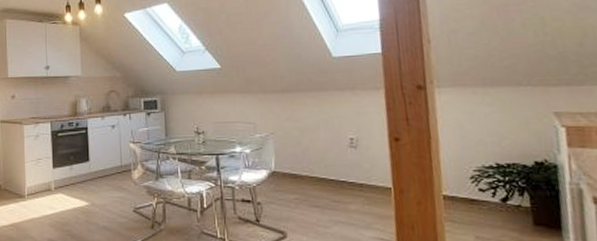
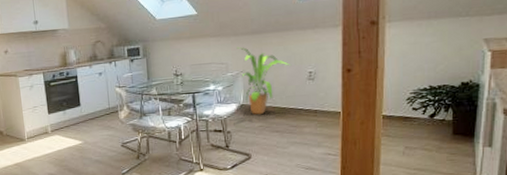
house plant: none [265,105,328,185] -> present [236,46,291,115]

